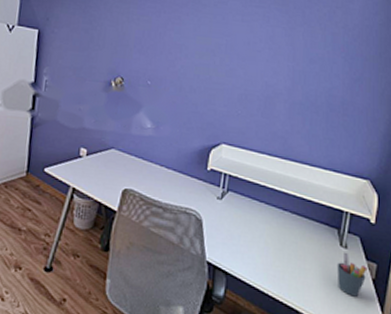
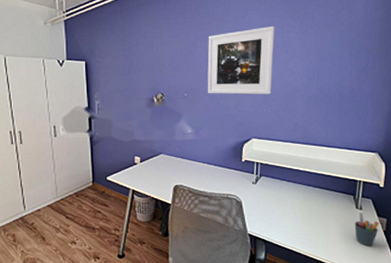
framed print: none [174,17,259,94] -> present [207,26,275,95]

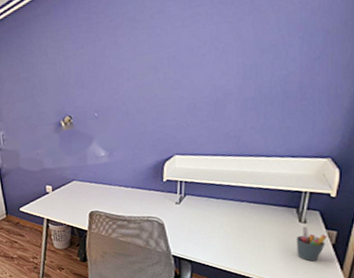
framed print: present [207,26,275,95] -> none [118,18,201,111]

